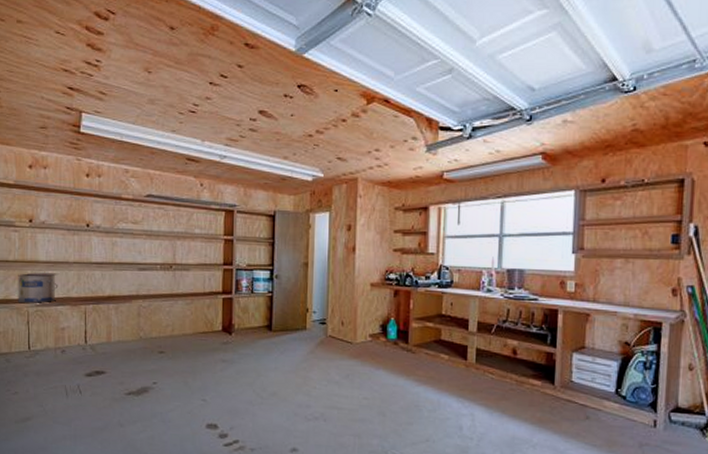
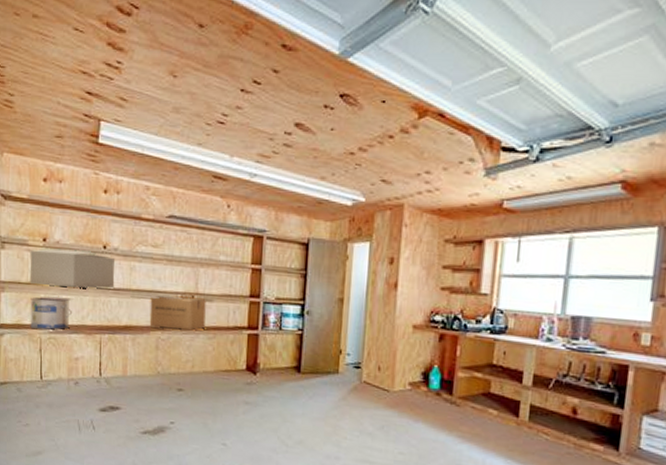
cardboard box: none [17,228,98,264] -> present [29,248,116,289]
box: none [131,267,183,298] -> present [149,296,206,331]

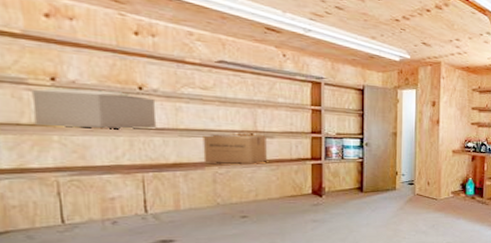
paint can: present [30,296,73,330] -> none [37,137,102,173]

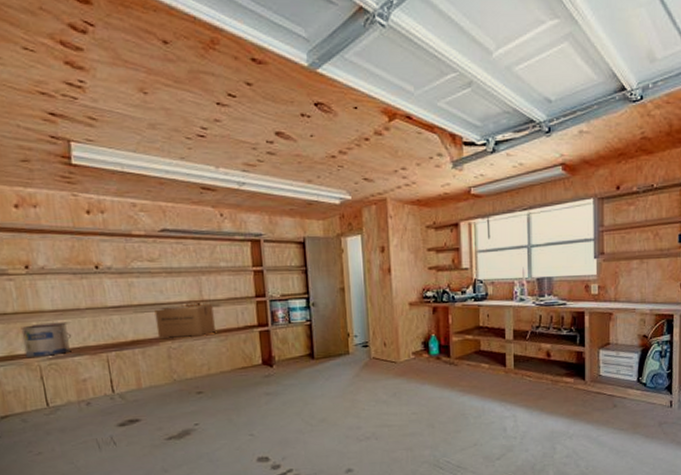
cardboard box: present [31,88,157,129] -> none [11,273,115,314]
paint can: none [37,137,102,173] -> present [21,322,71,358]

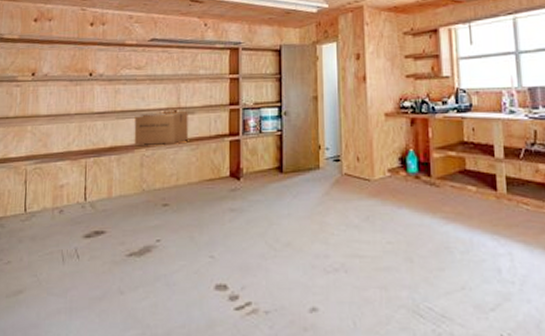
paint can: present [21,322,71,358] -> none [16,126,59,162]

